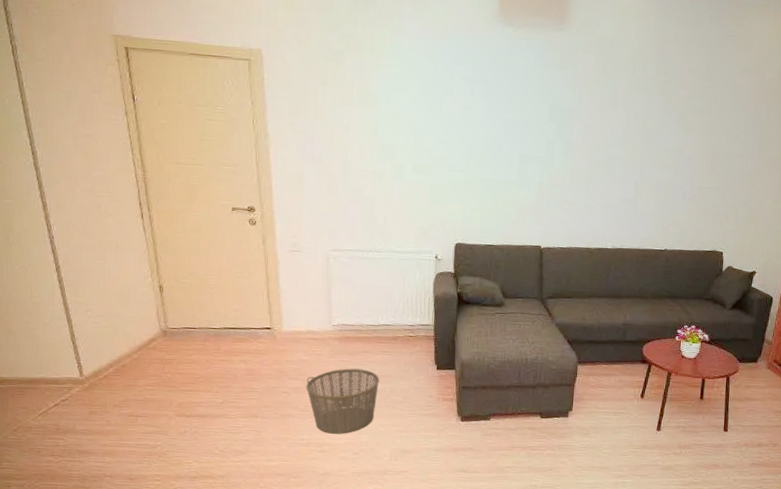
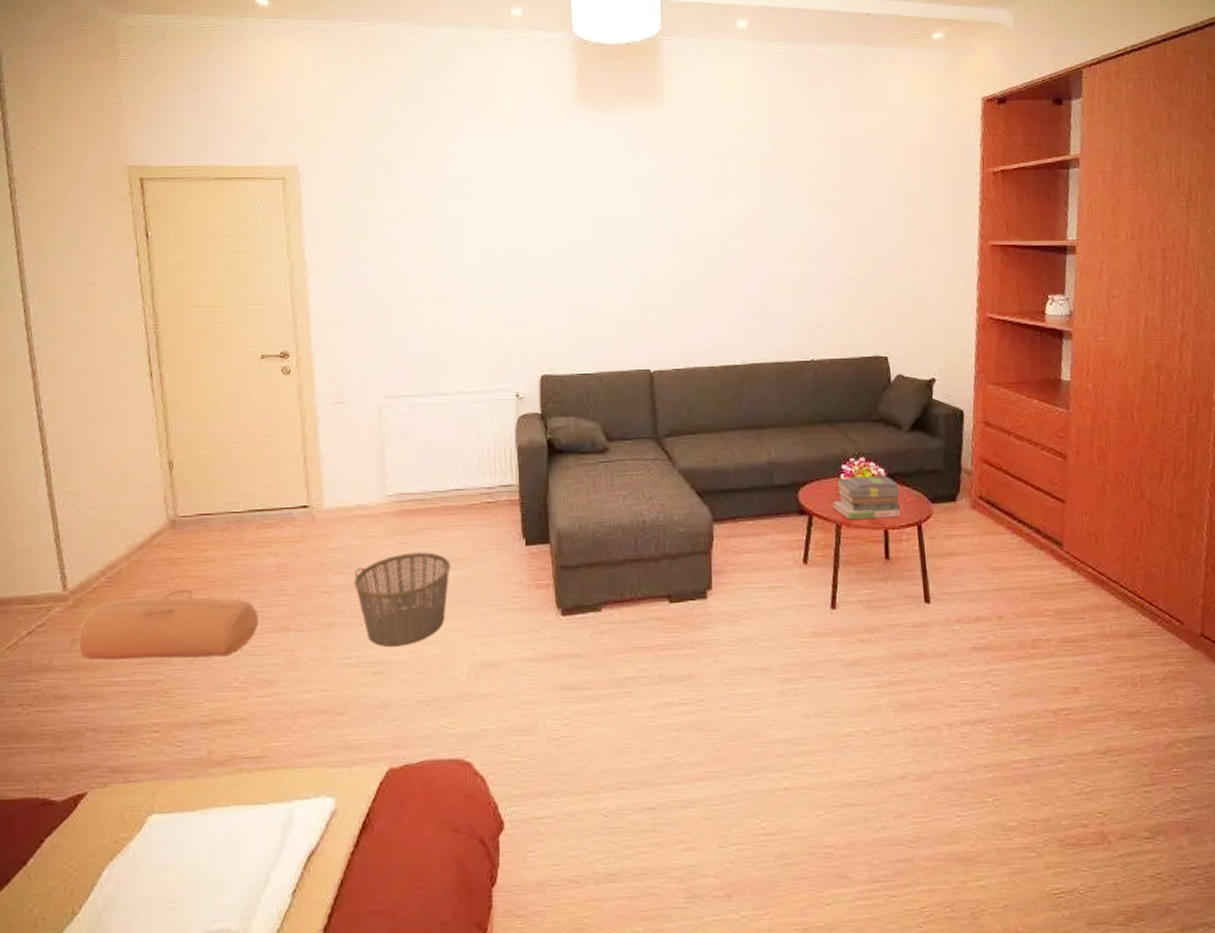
duffel bag: none [94,382,234,432] -> present [78,589,259,660]
books: none [667,338,717,371] -> present [832,476,901,520]

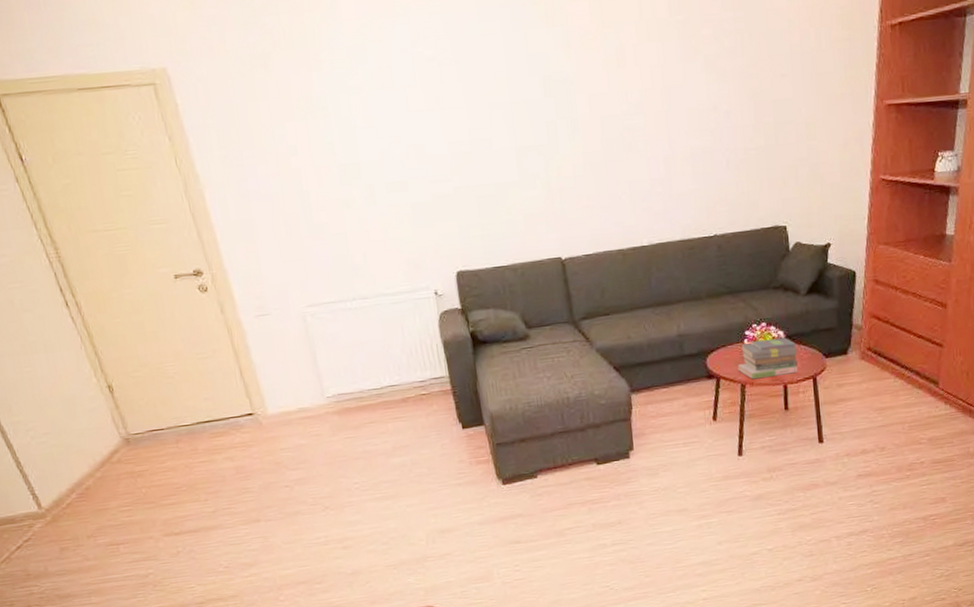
duffel bag: present [78,589,259,660] -> none [65,496,230,563]
basket: present [354,552,451,647] -> none [309,443,399,526]

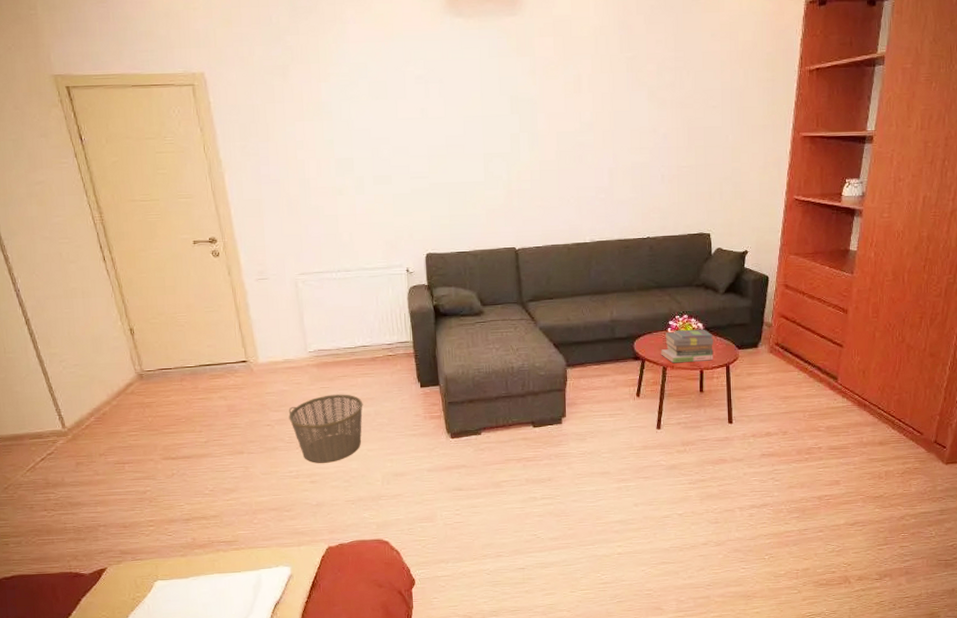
basket: none [309,443,399,526] -> present [288,394,363,463]

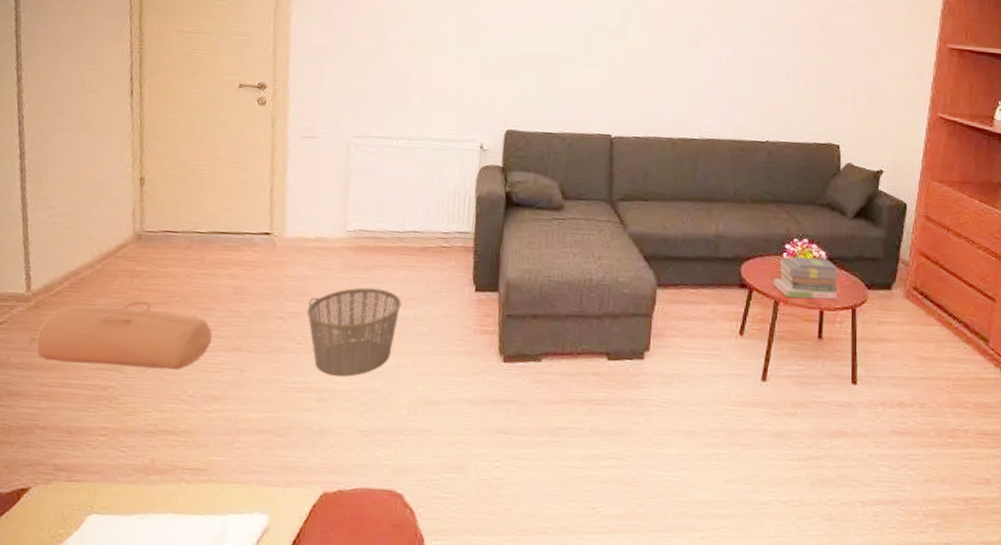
duffel bag: none [81,425,219,477] -> present [36,301,213,370]

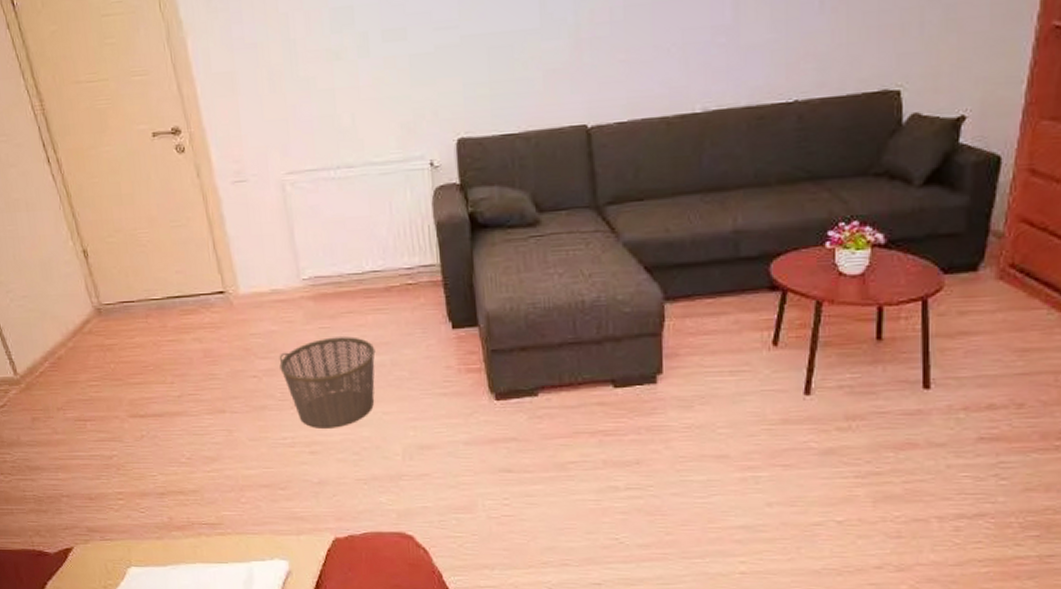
duffel bag: present [36,301,213,370] -> none [36,374,195,437]
books: present [773,256,838,300] -> none [813,242,901,296]

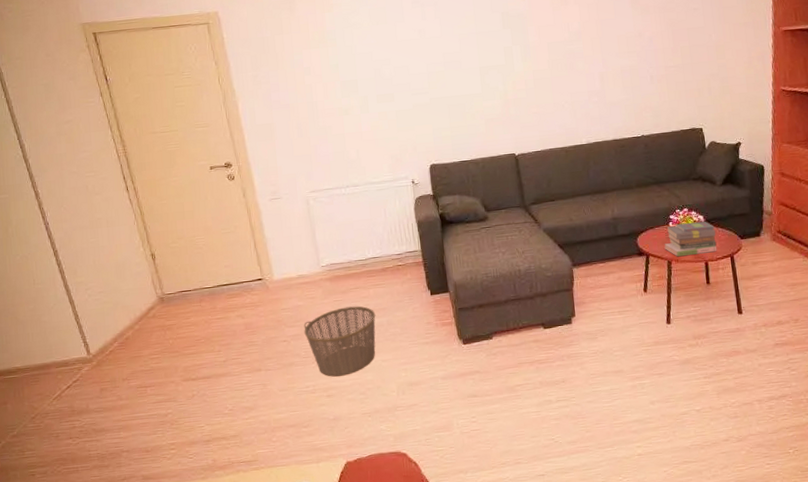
books: none [813,242,901,296] -> present [664,221,717,257]

